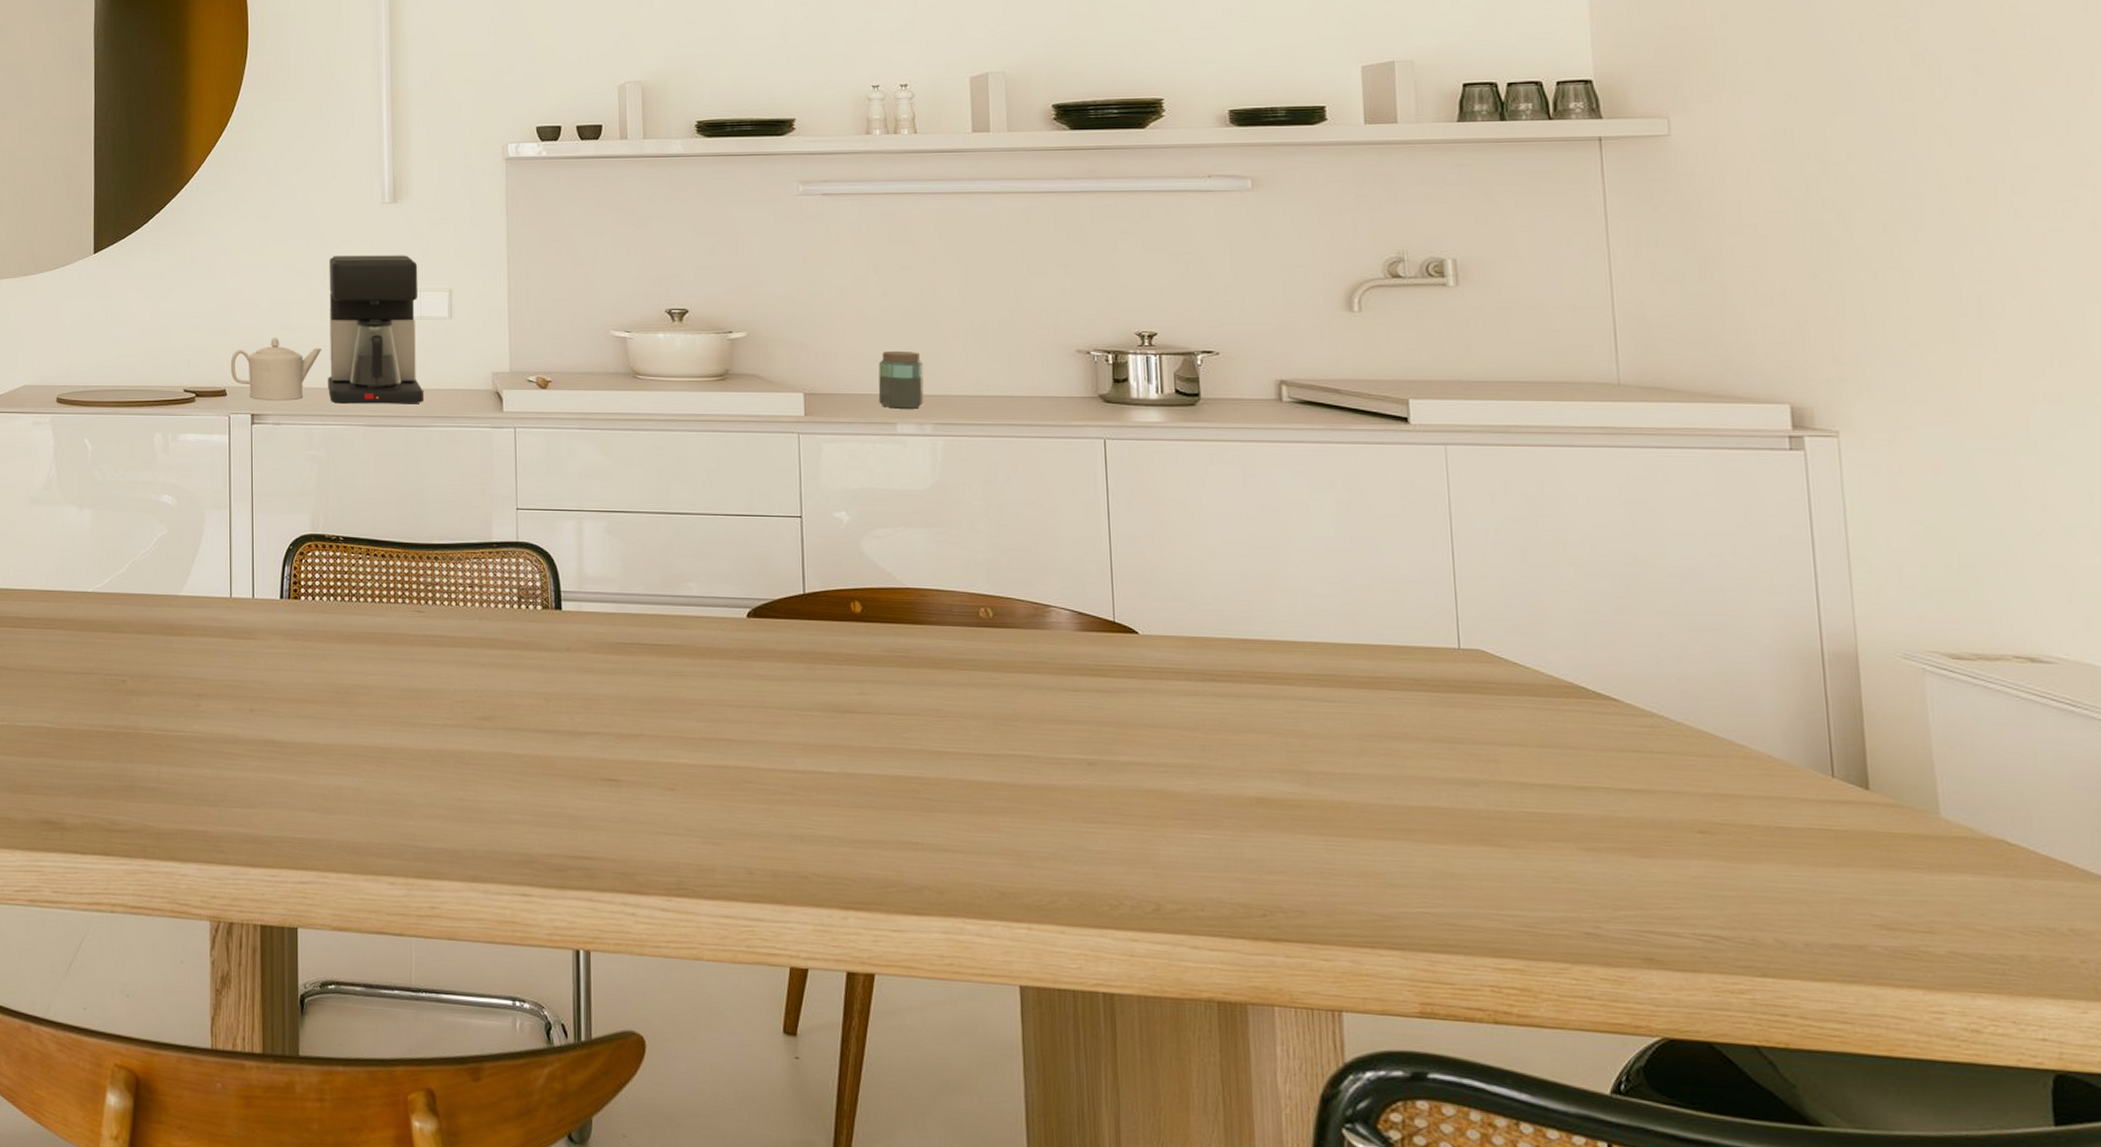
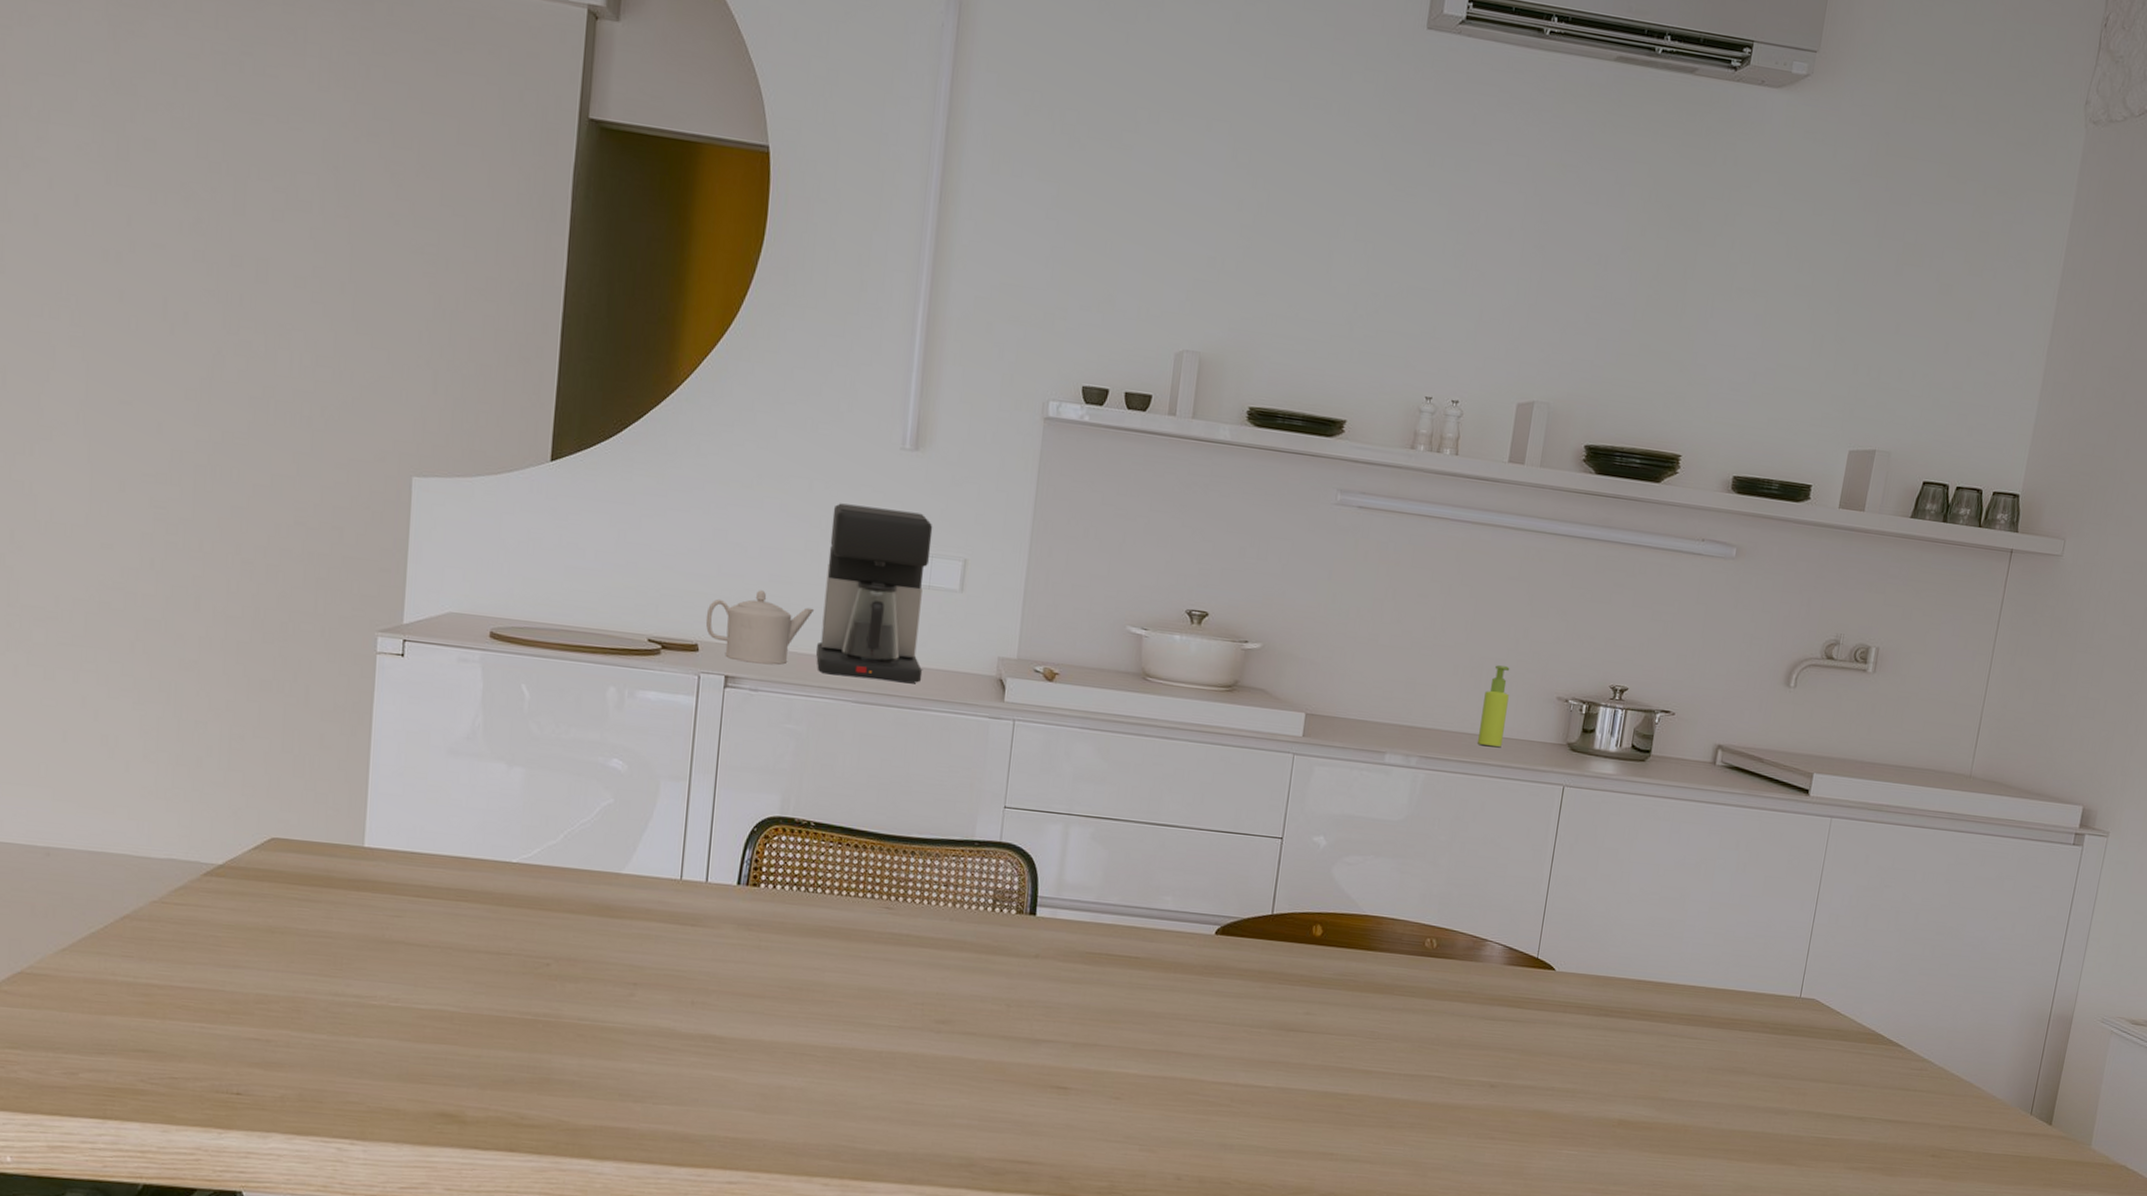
peanut butter: present [878,350,924,409] -> none [1373,678,1421,740]
soap dispenser: none [994,326,1024,406] -> present [1478,665,1510,747]

